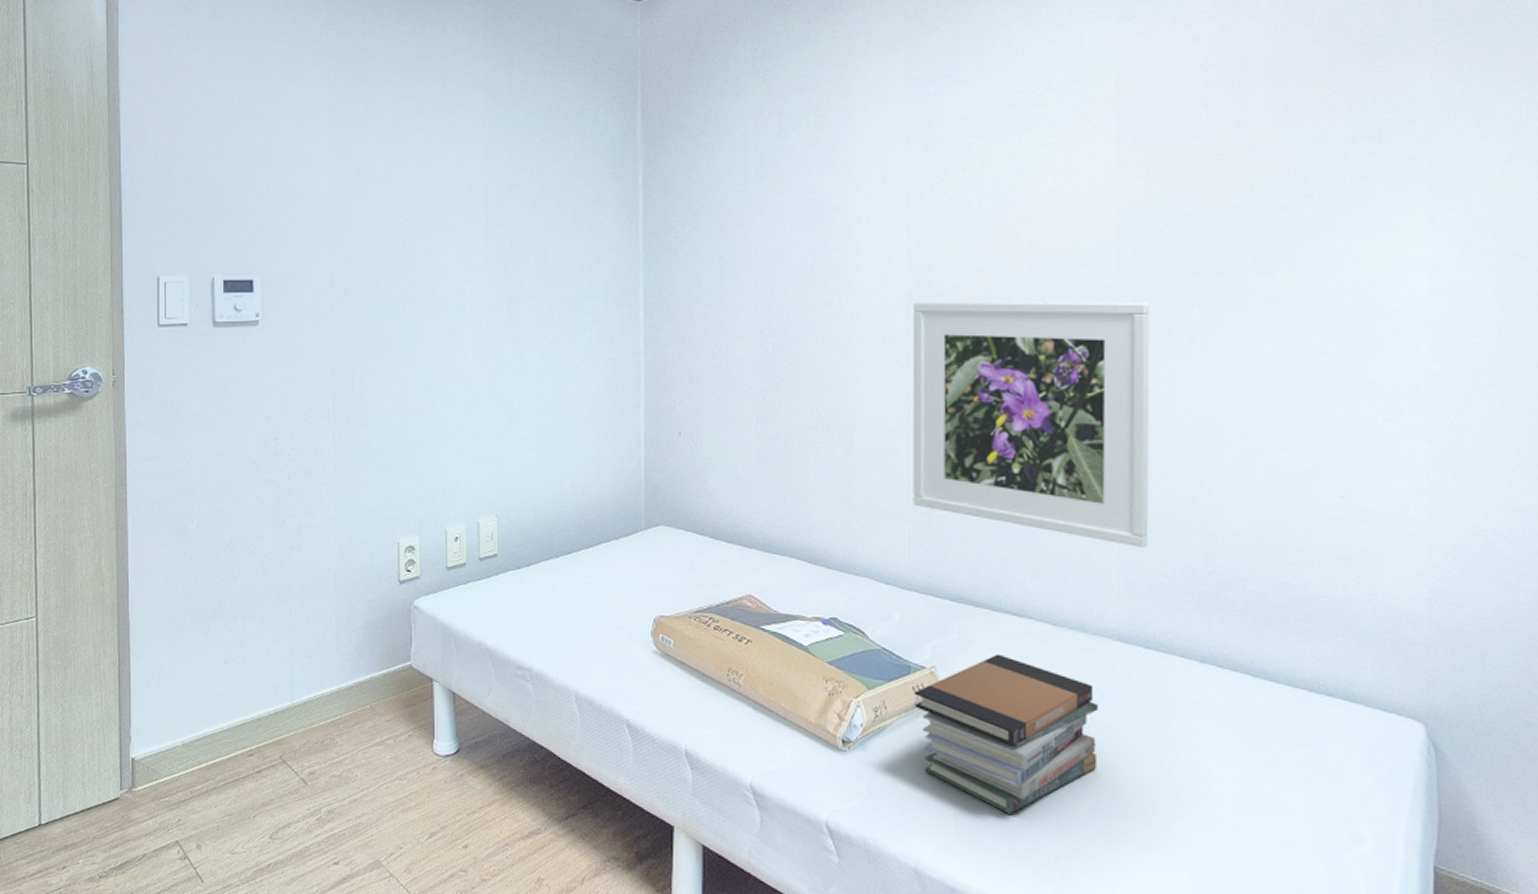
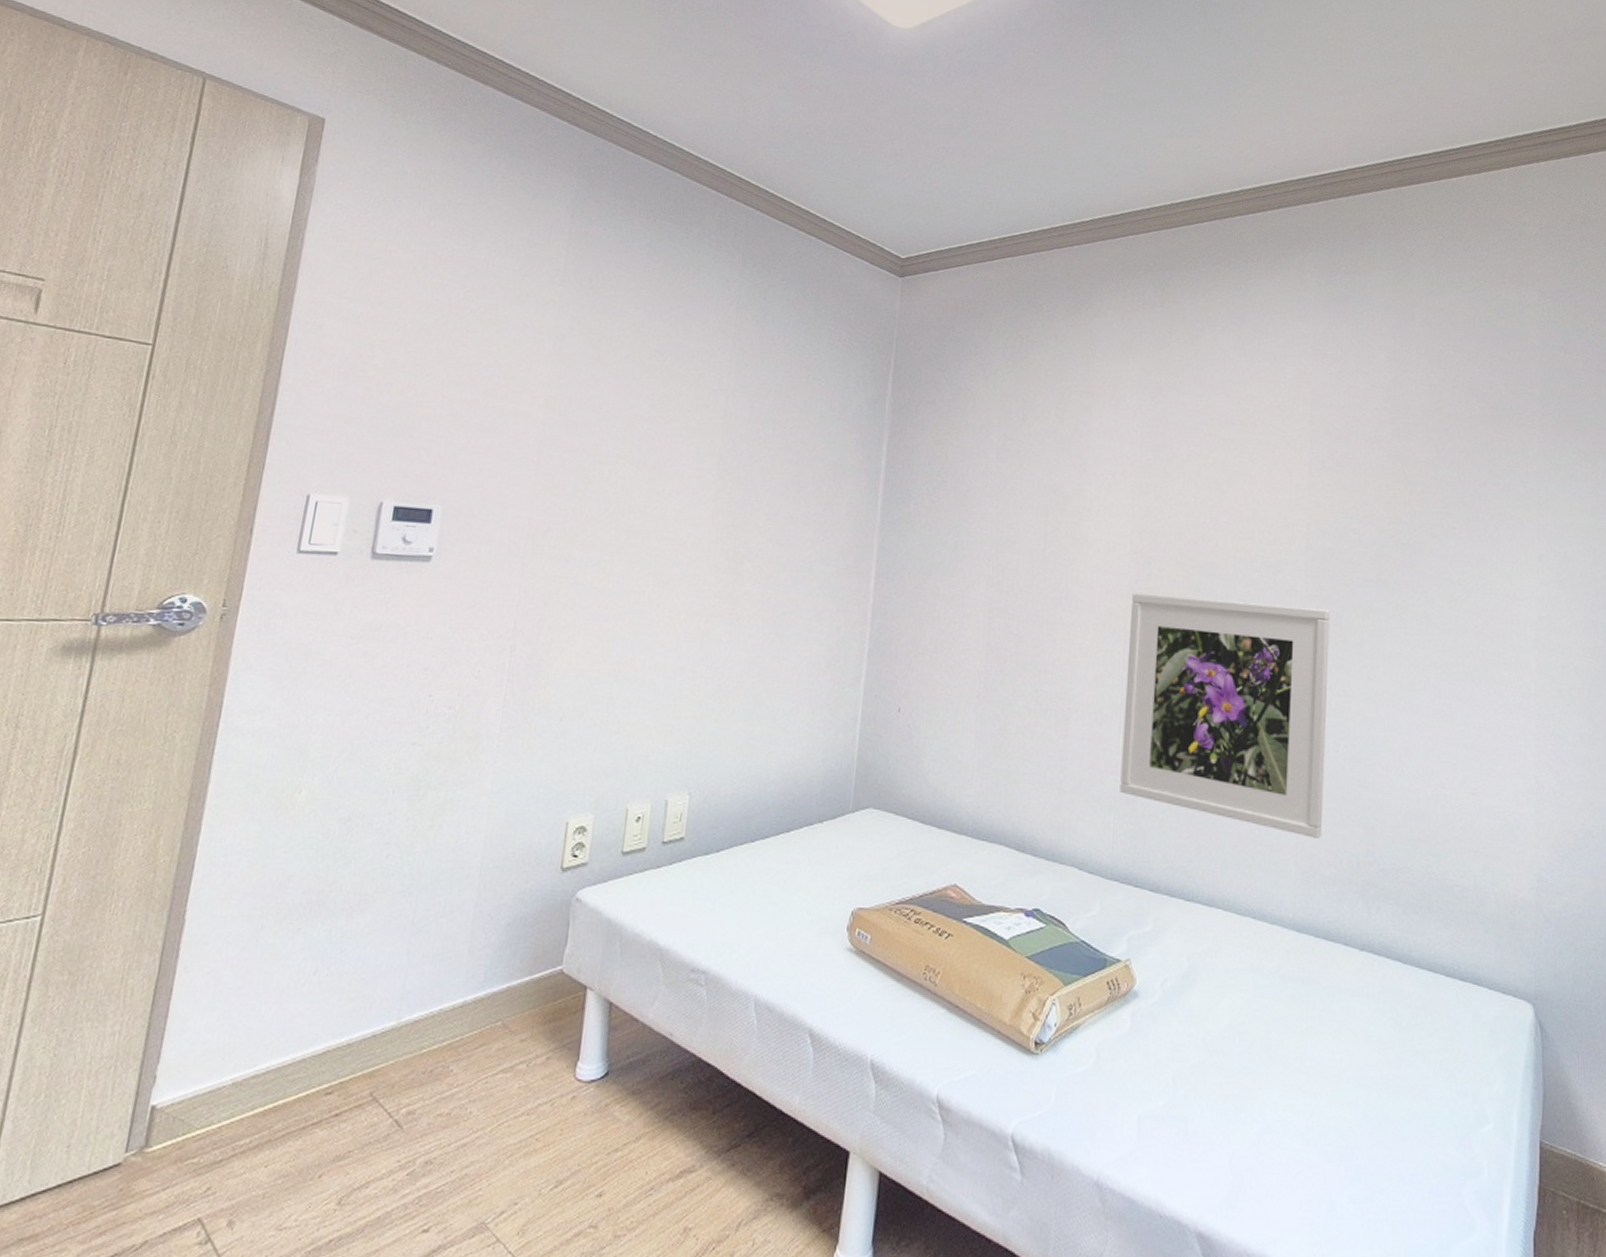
book stack: present [914,654,1099,814] -> none [1107,945,1275,1114]

